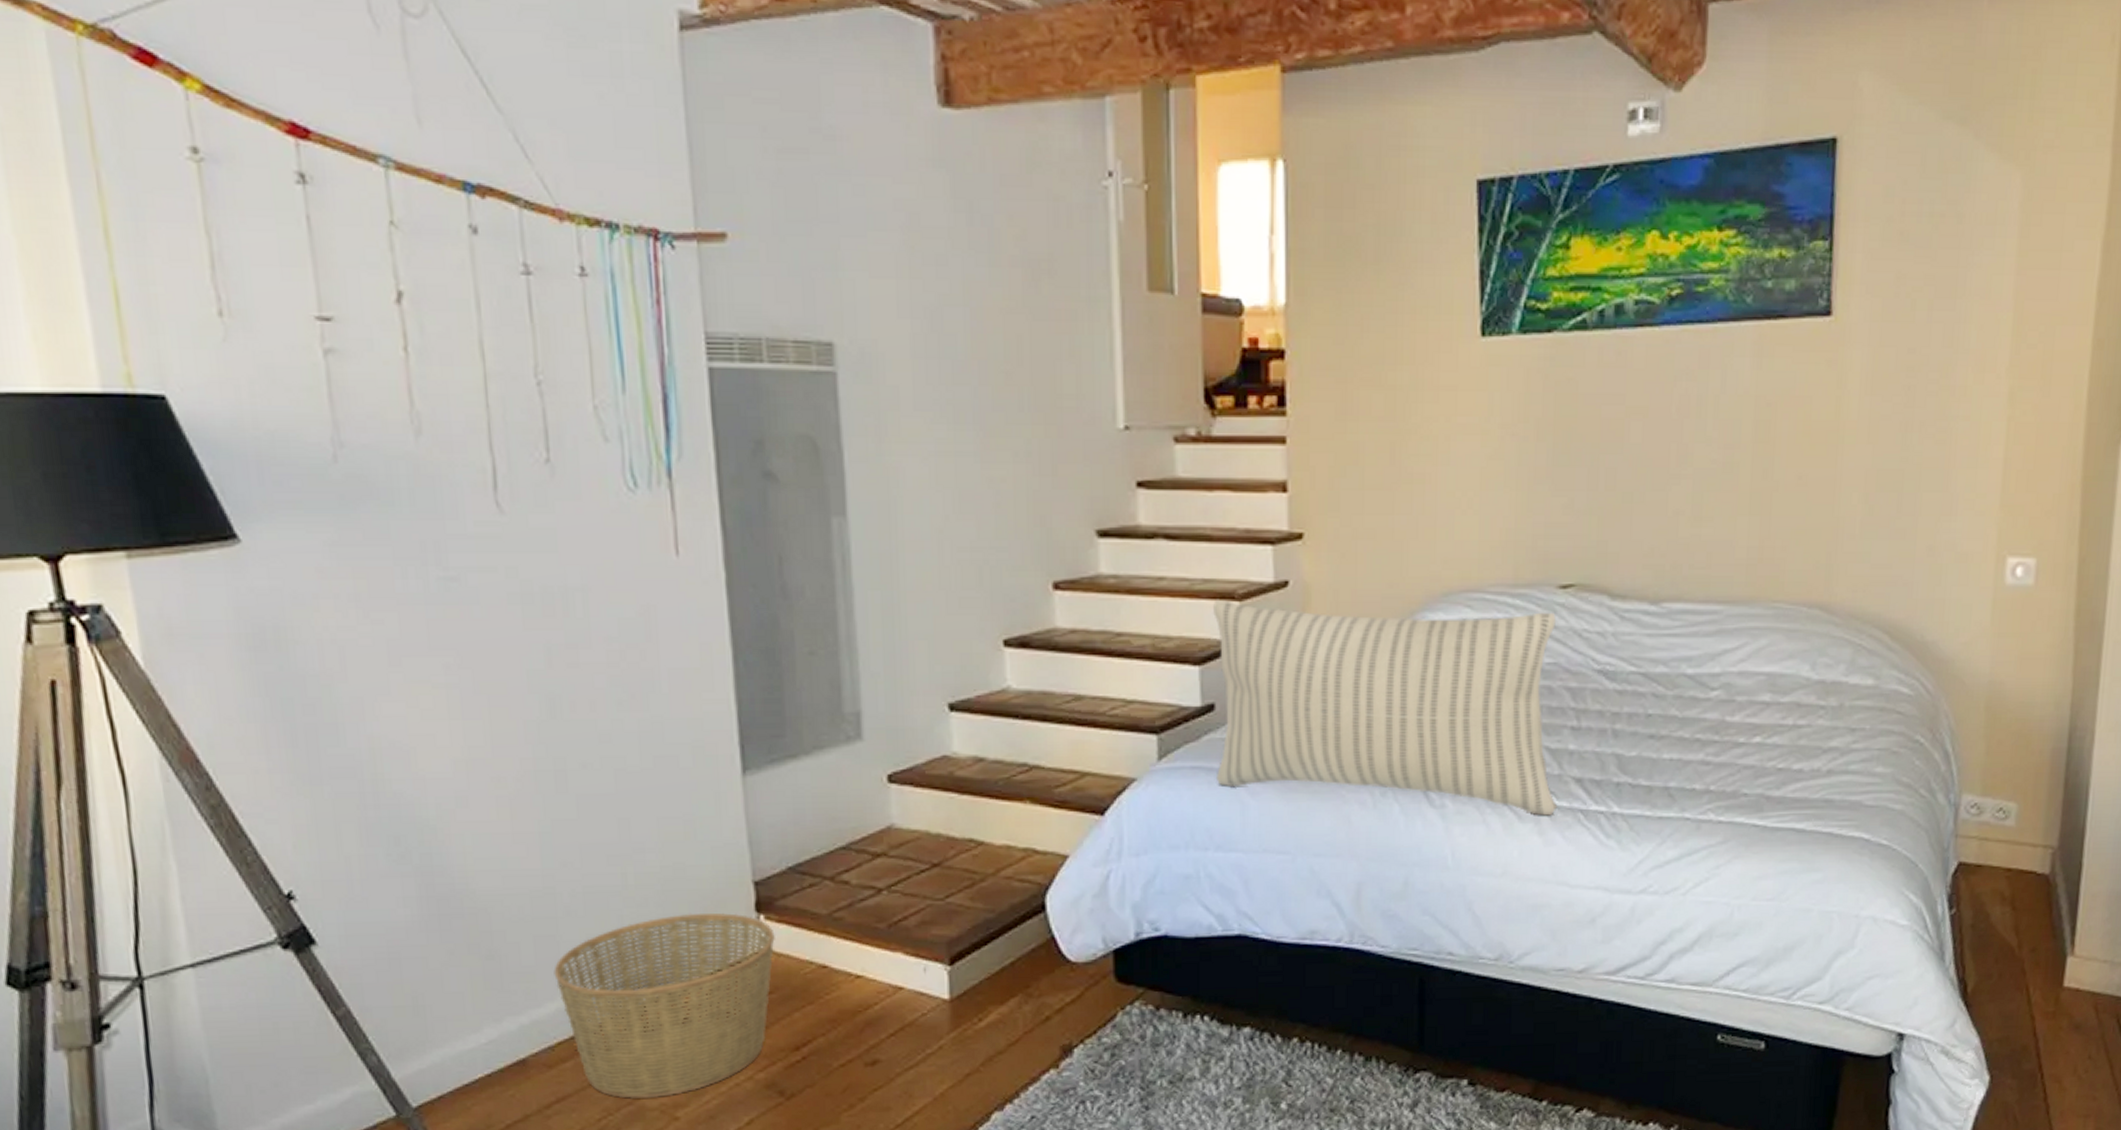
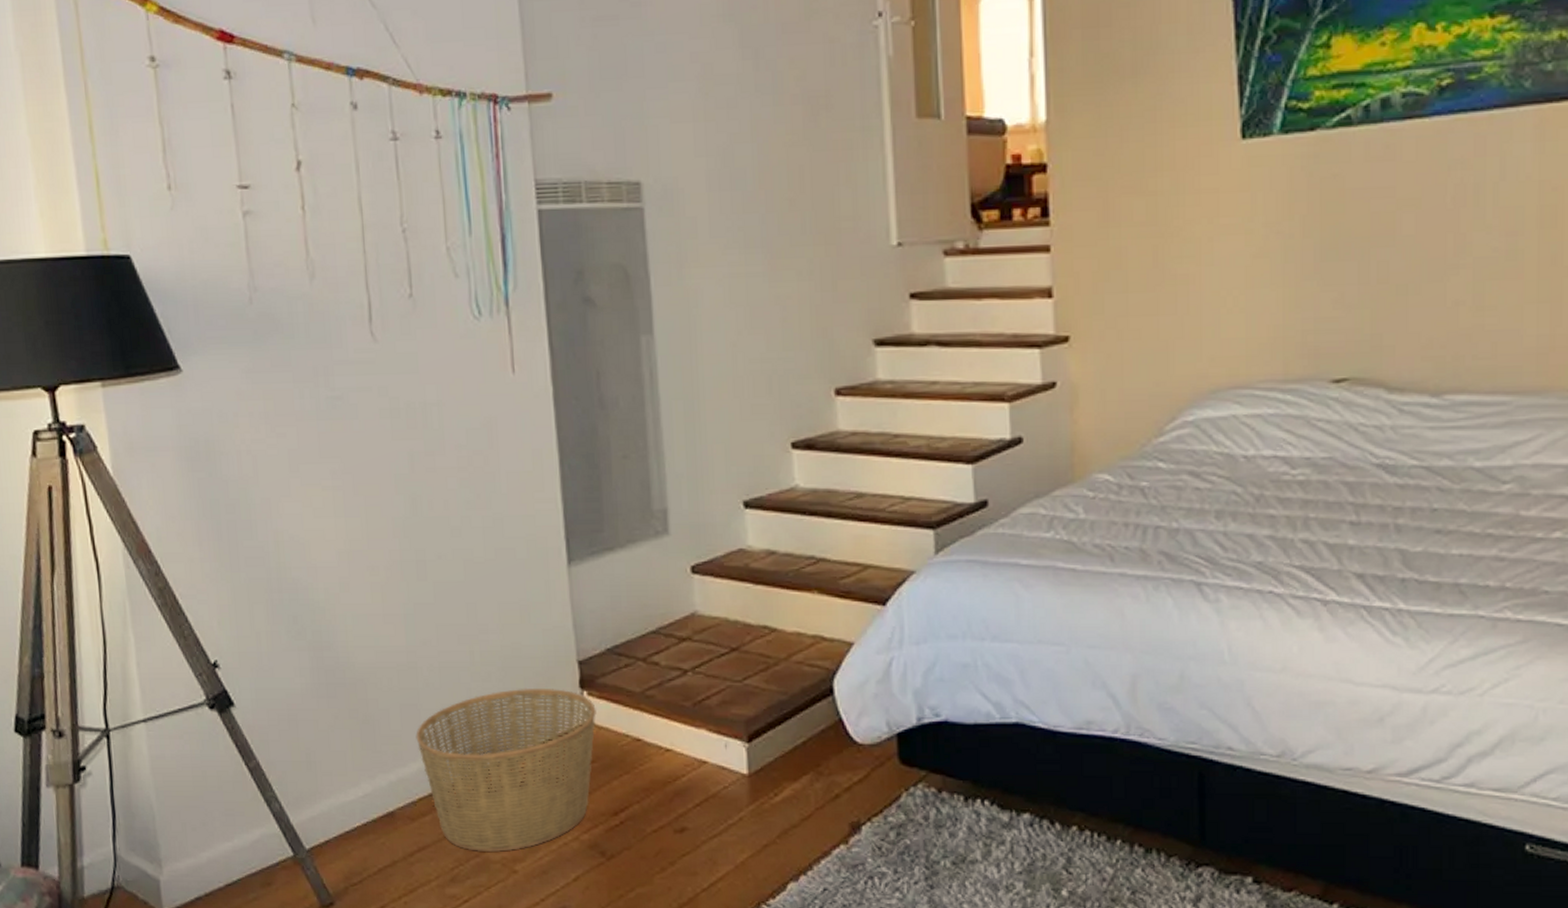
pillow: present [1213,600,1558,816] -> none [984,402,1339,612]

